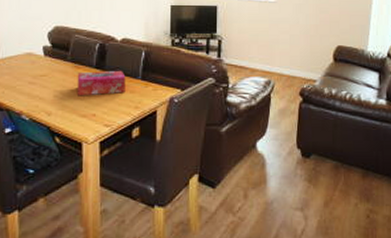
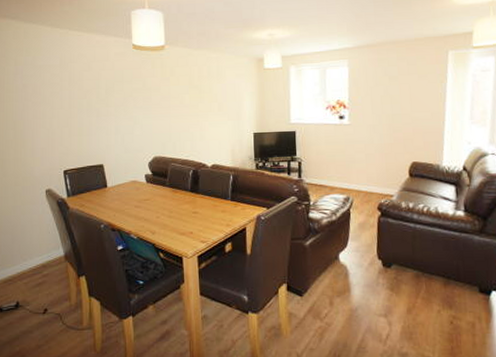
tissue box: present [77,70,126,96] -> none [175,192,218,217]

